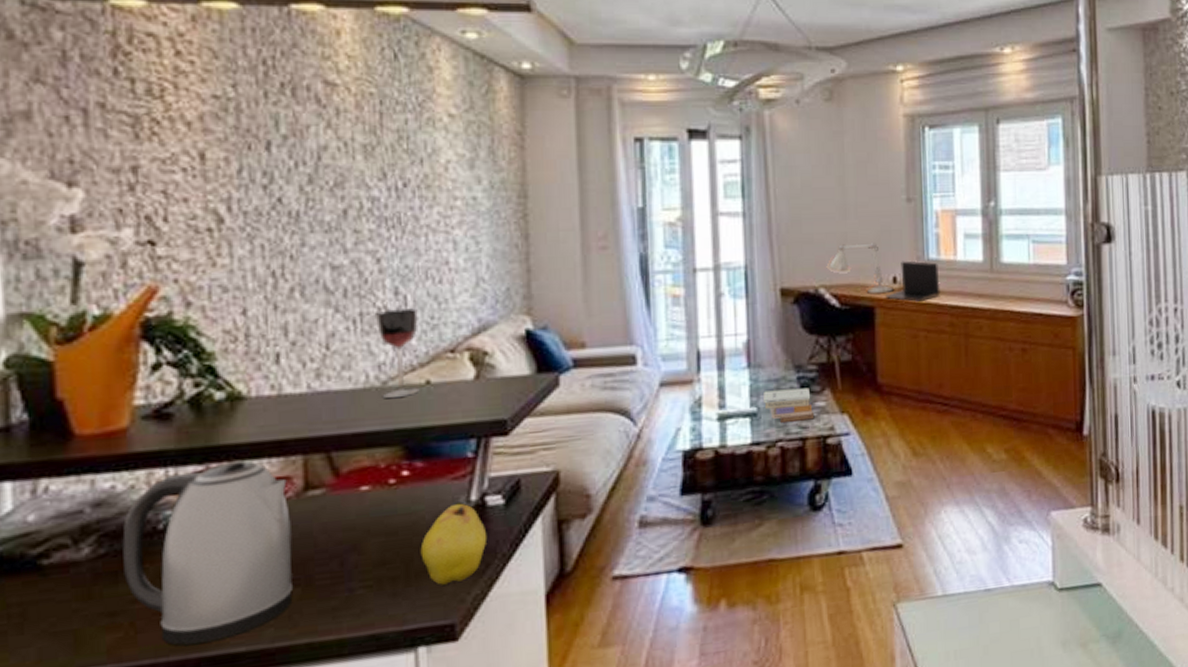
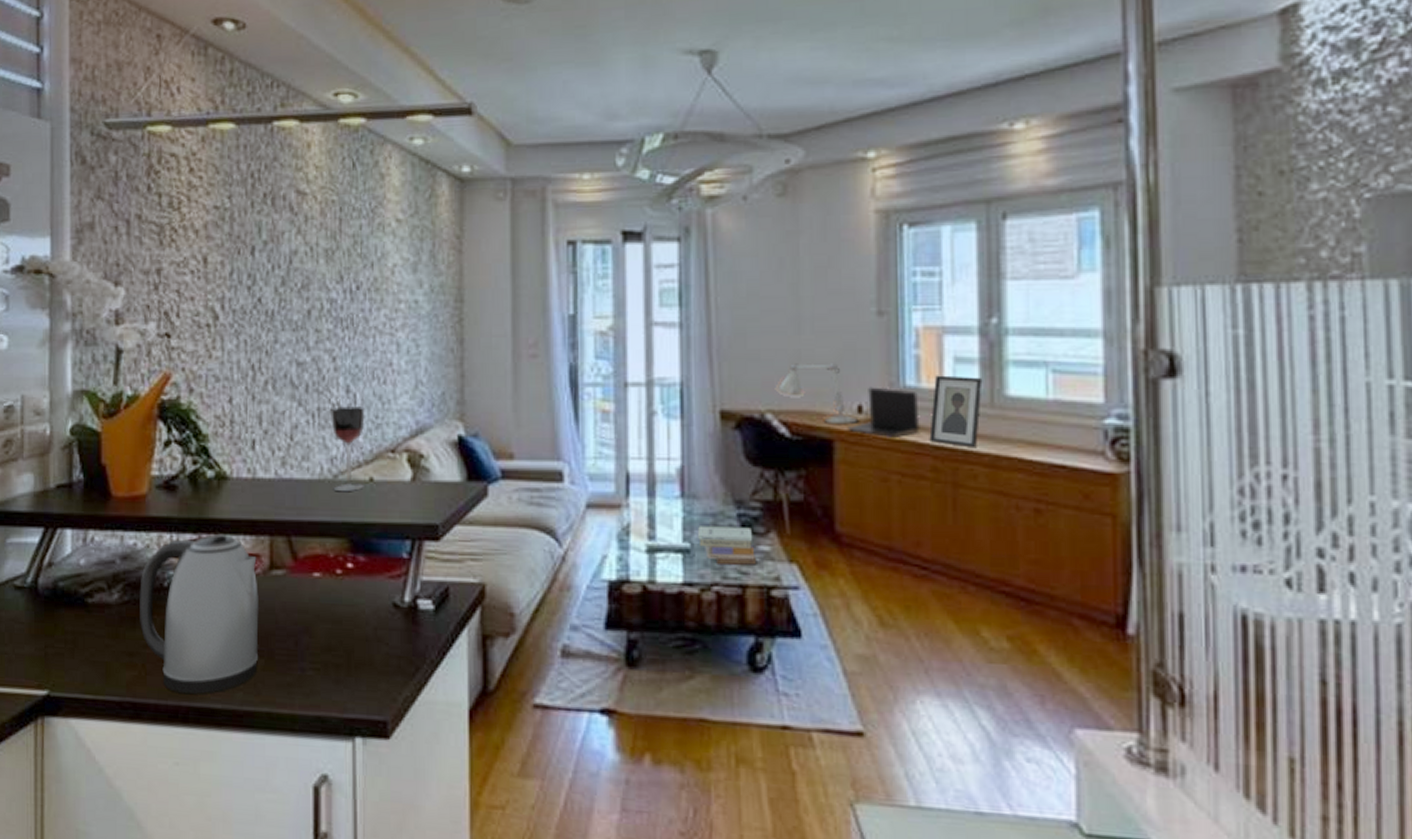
fruit: present [420,503,488,585] -> none [360,602,418,681]
picture frame: none [947,248,985,306] -> present [929,375,983,448]

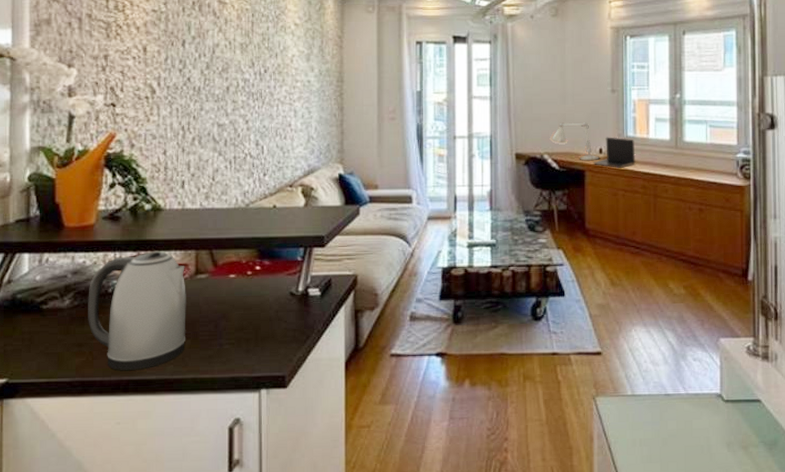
wineglass: present [331,405,365,492] -> none [244,154,270,216]
books: present [697,526,757,566] -> none [500,228,538,253]
picture frame: present [929,375,983,448] -> none [641,129,671,174]

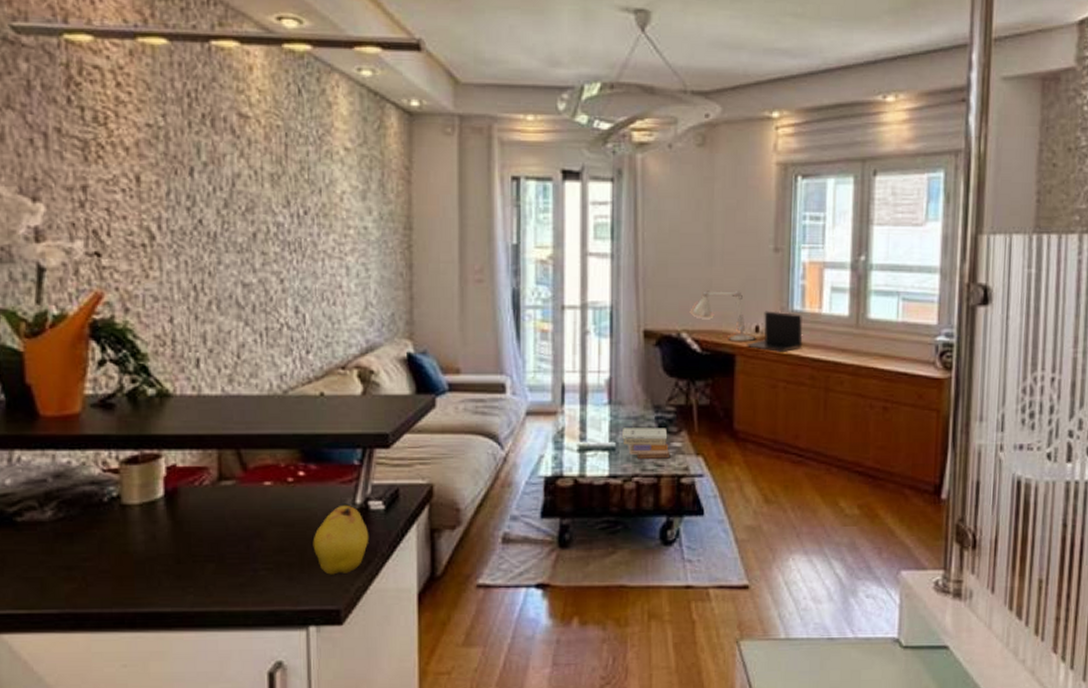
kettle: present [88,251,186,371] -> none [76,450,208,601]
fruit: none [265,292,308,348] -> present [312,505,369,575]
books: none [500,228,538,253] -> present [621,428,670,460]

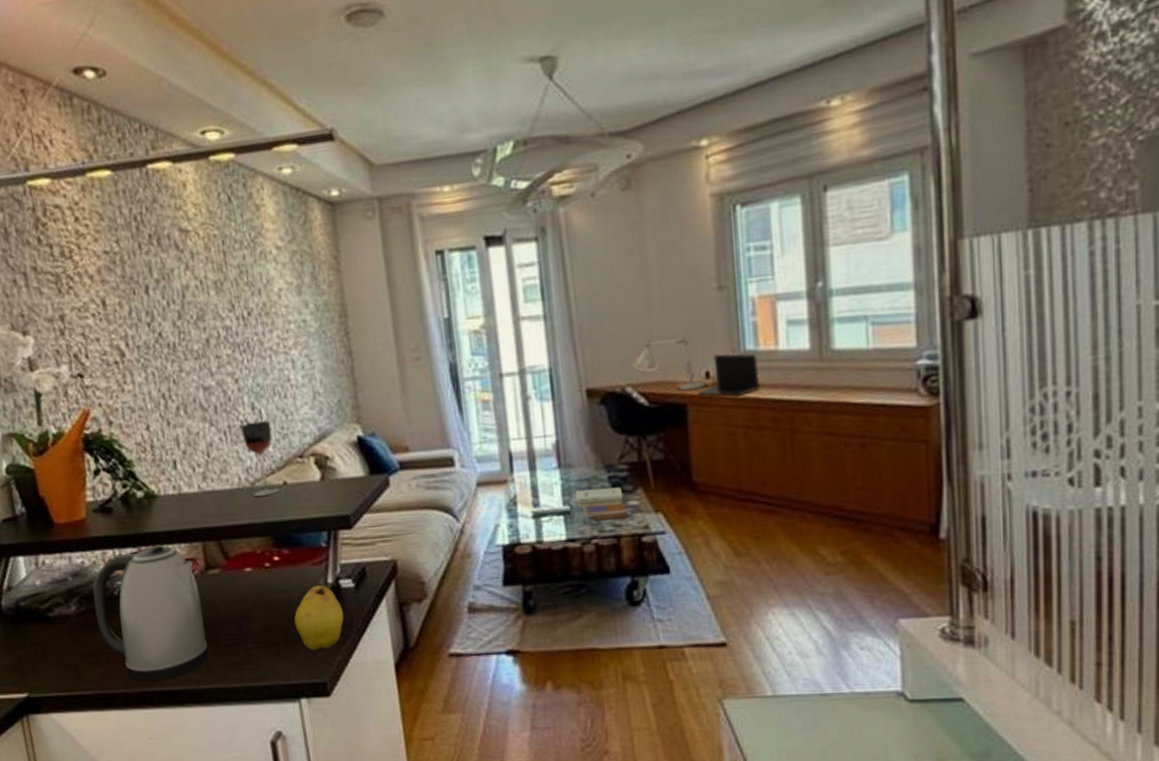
kettle: none [76,450,208,601] -> present [93,545,208,682]
wineglass: none [279,325,315,407] -> present [240,420,280,497]

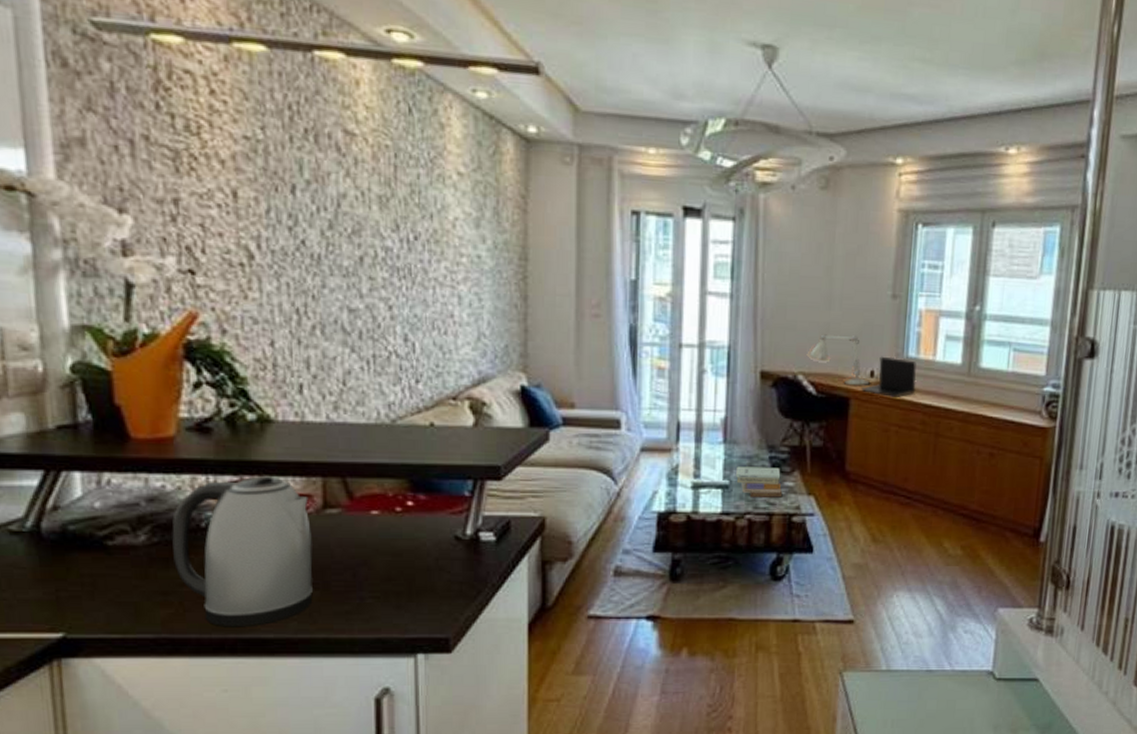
wineglass: present [240,420,280,497] -> none [387,353,425,436]
fruit: present [294,584,344,651] -> none [421,535,480,604]

